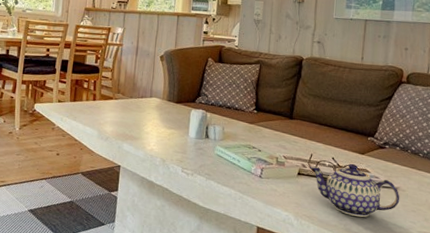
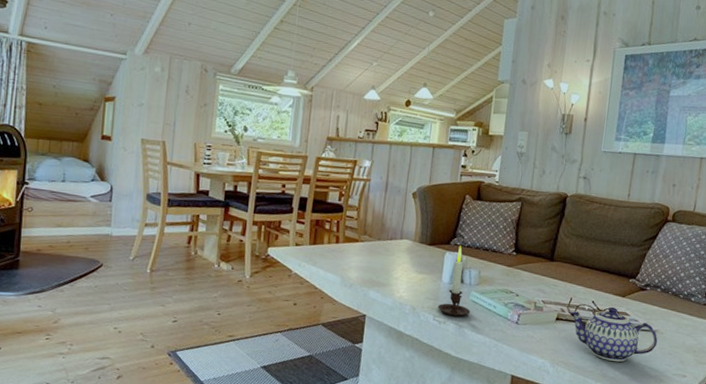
candle: none [185,104,216,170] -> present [437,246,470,317]

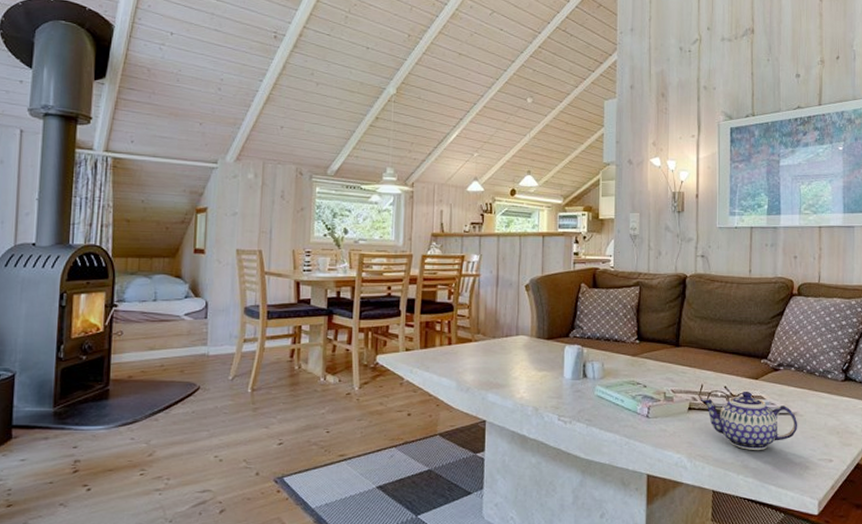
candle: present [437,246,470,317] -> none [561,338,596,414]

